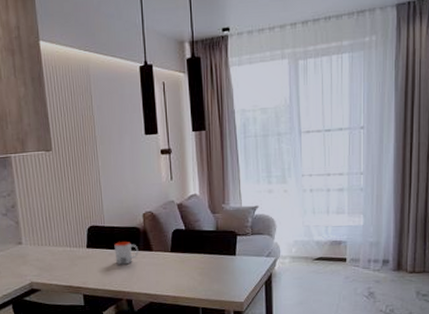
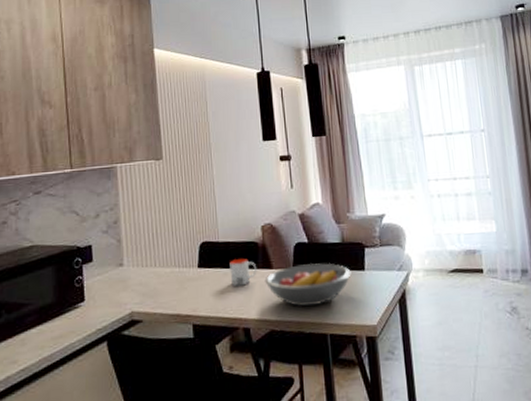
fruit bowl: none [145,248,223,283] -> present [265,263,351,306]

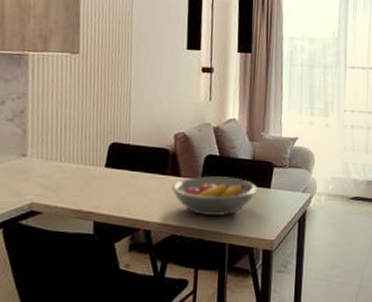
mug: present [229,259,257,287] -> none [137,163,165,190]

